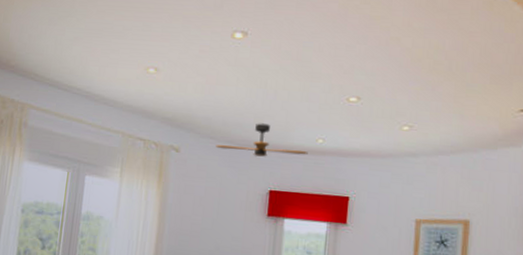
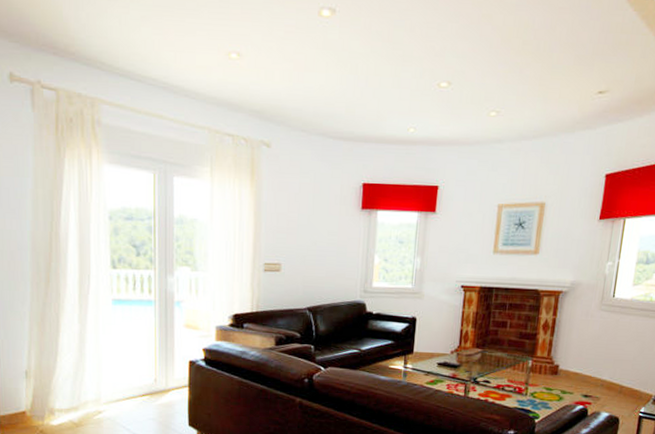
ceiling fan: present [216,123,308,157] -> none [308,113,400,149]

